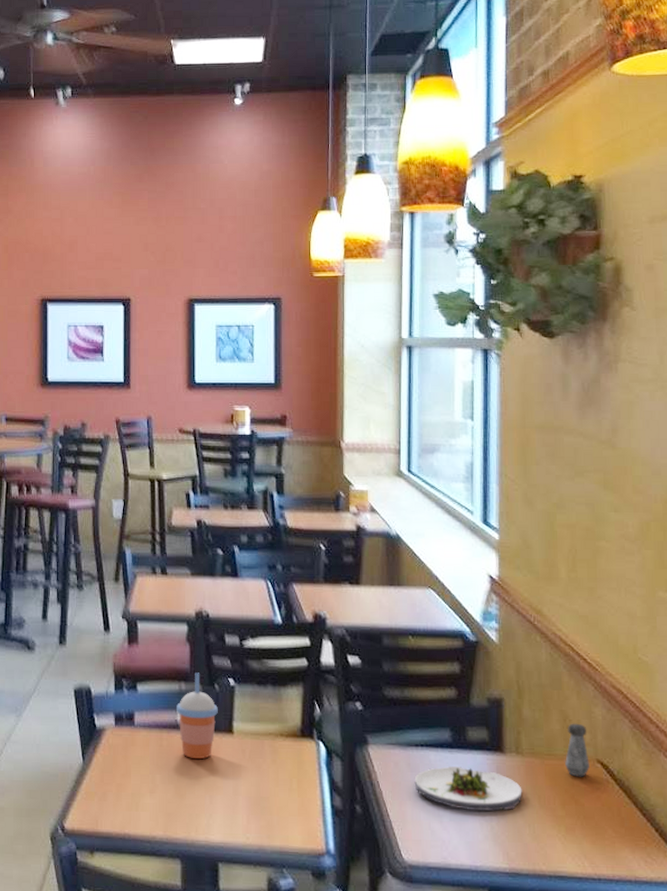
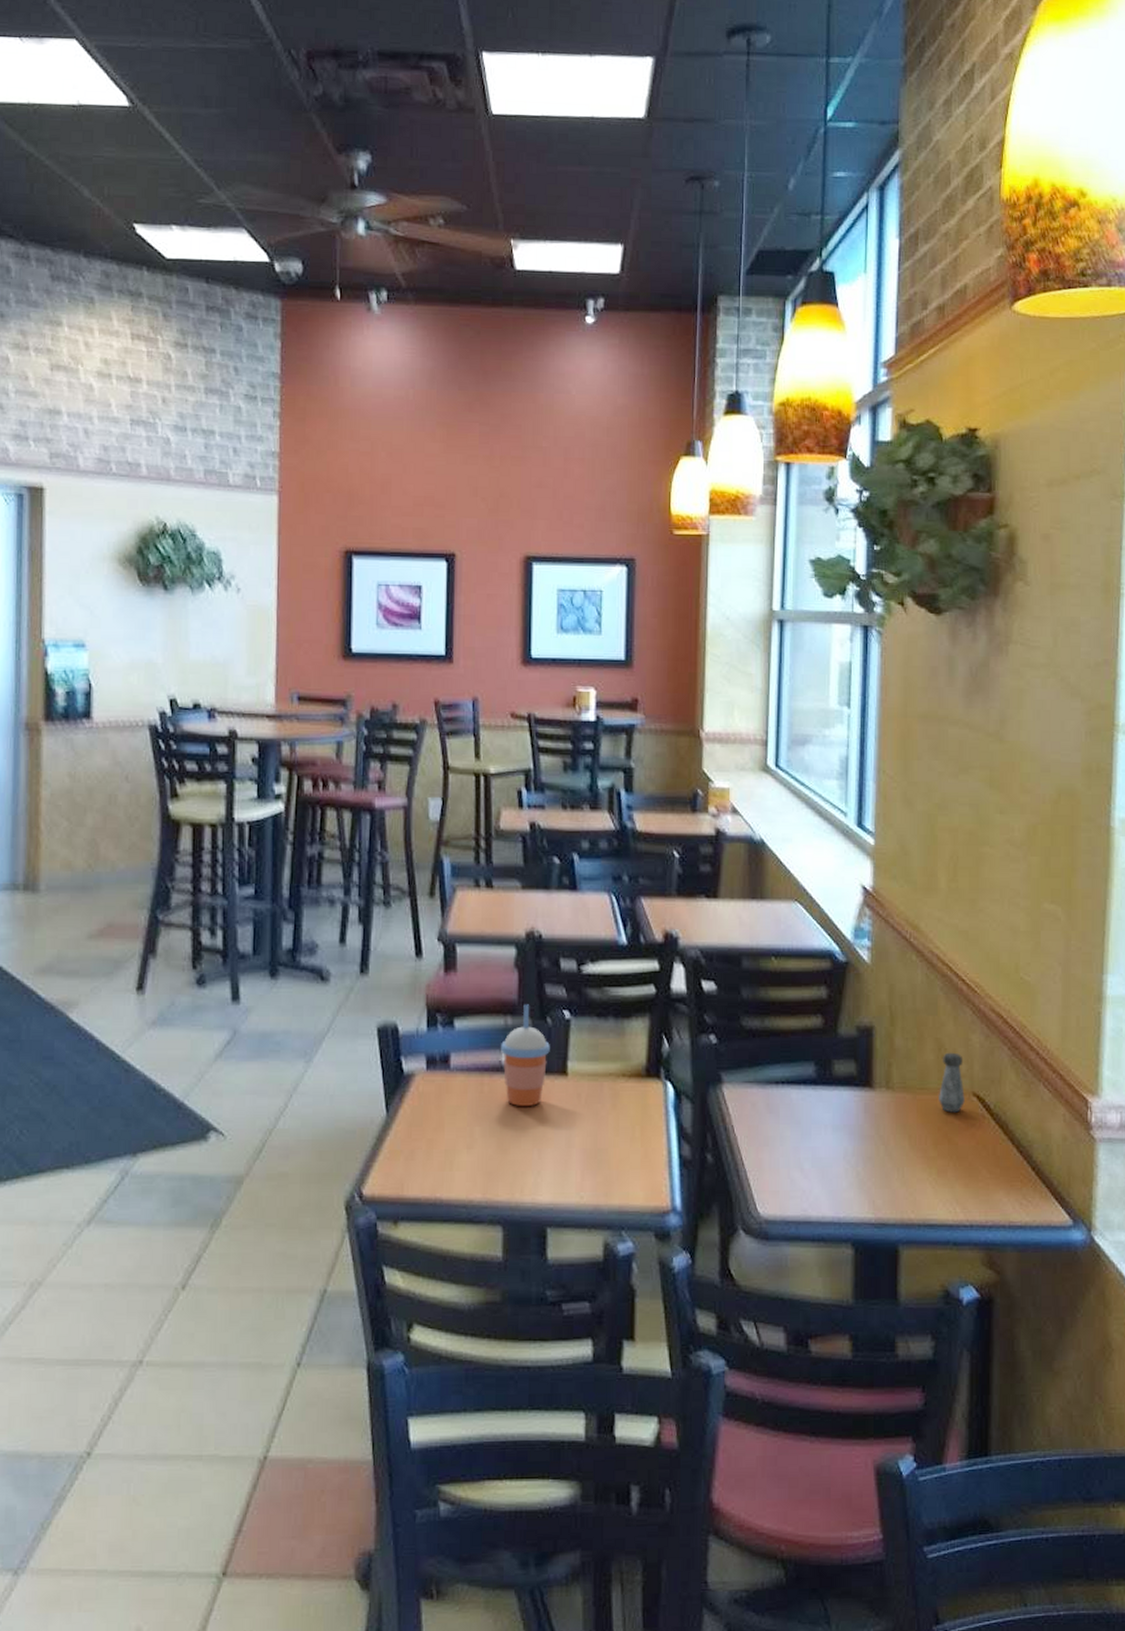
salad plate: present [414,766,522,811] -> none [773,1105,892,1156]

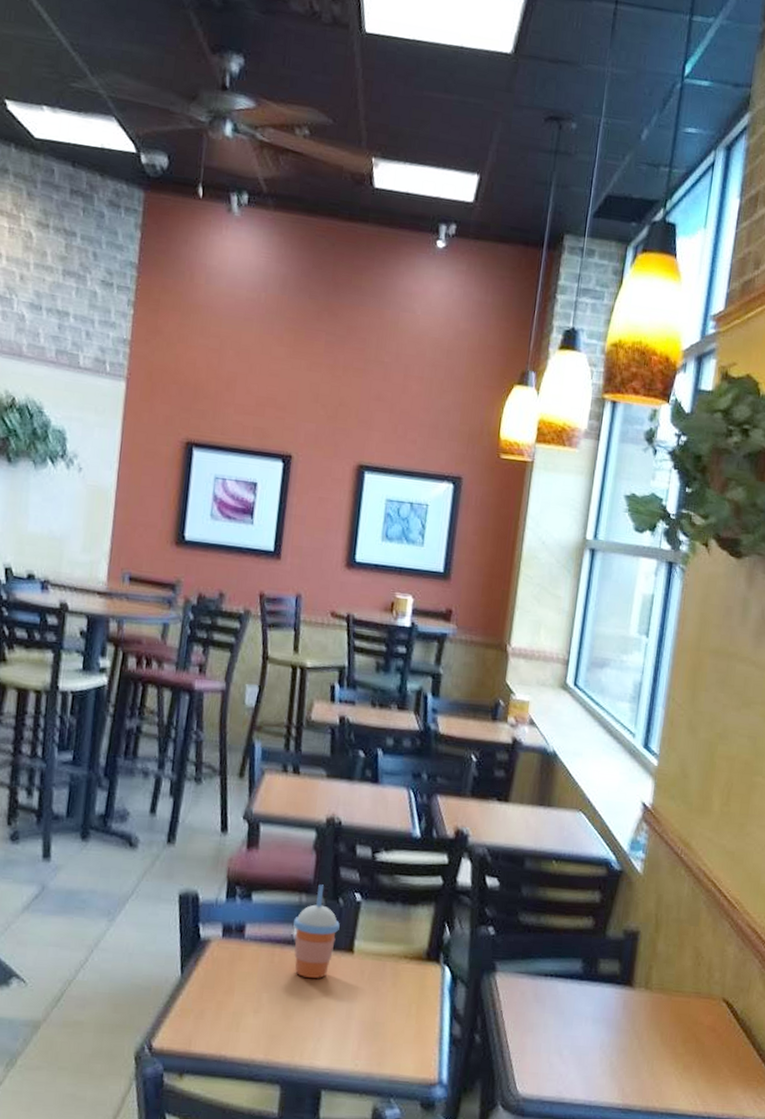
salt shaker: present [939,1052,965,1113] -> none [691,960,718,1015]

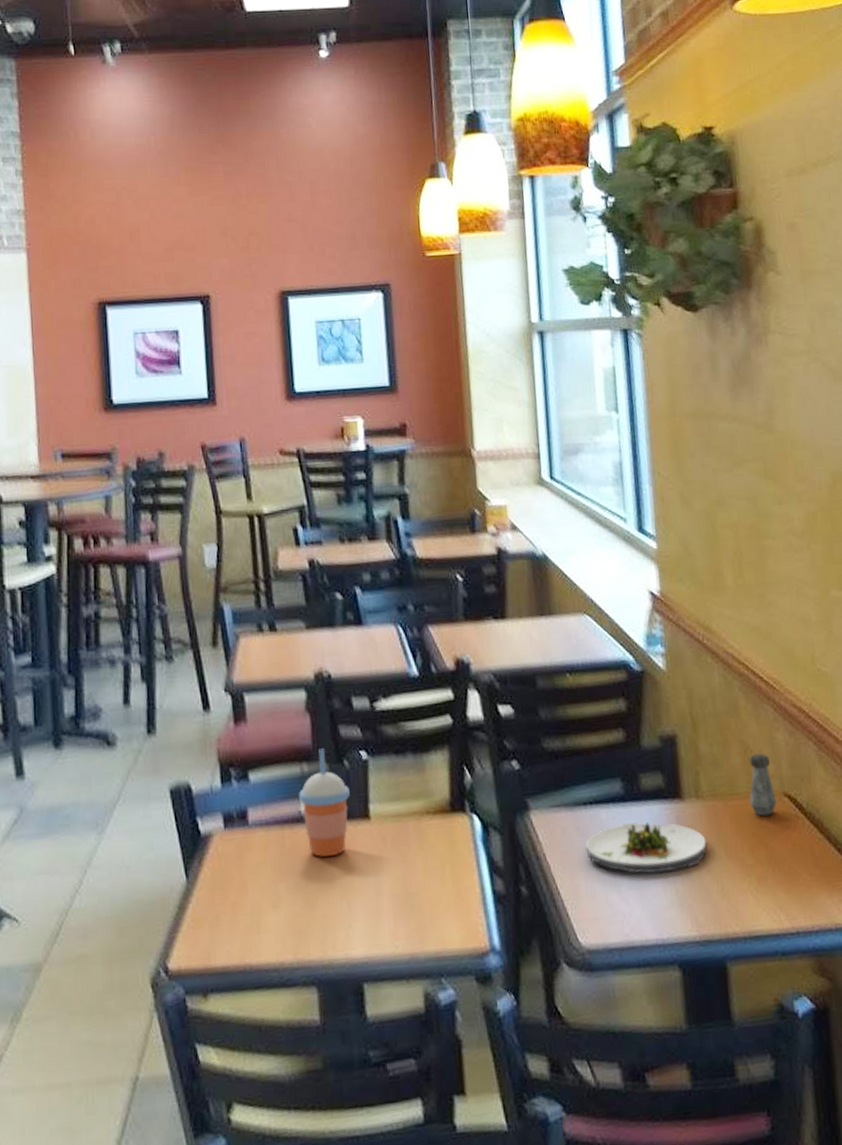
salad plate: none [539,998,646,1046] -> present [585,822,707,874]
salt shaker: none [691,960,718,1015] -> present [749,753,777,817]

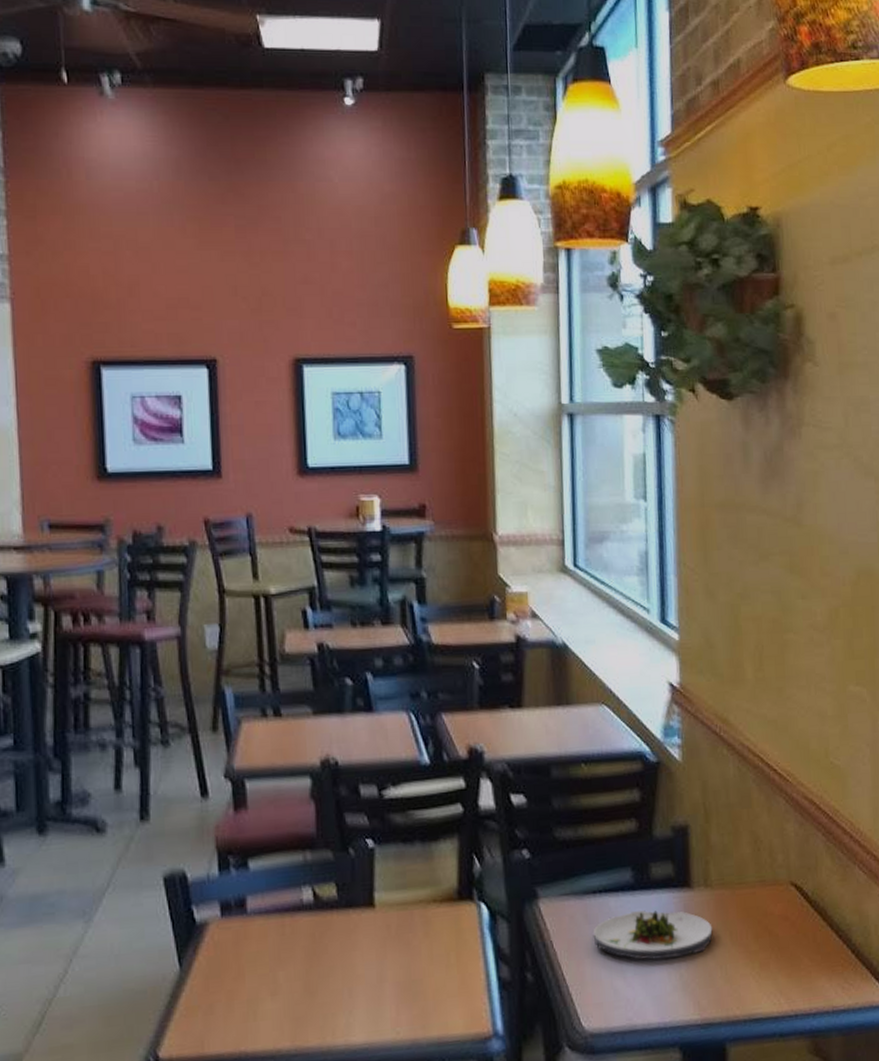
cup with straw: present [299,748,350,857] -> none [301,836,354,945]
salt shaker: present [749,753,777,817] -> none [757,843,783,905]

